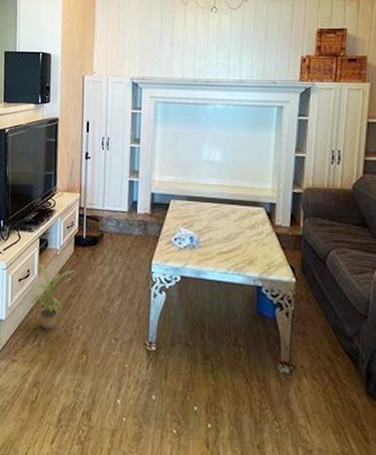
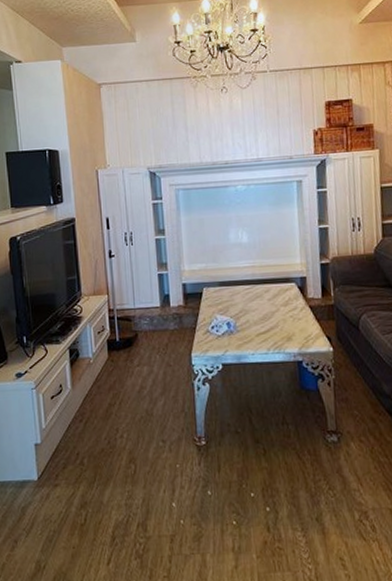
potted plant: present [28,263,75,330] -> none [63,376,112,445]

